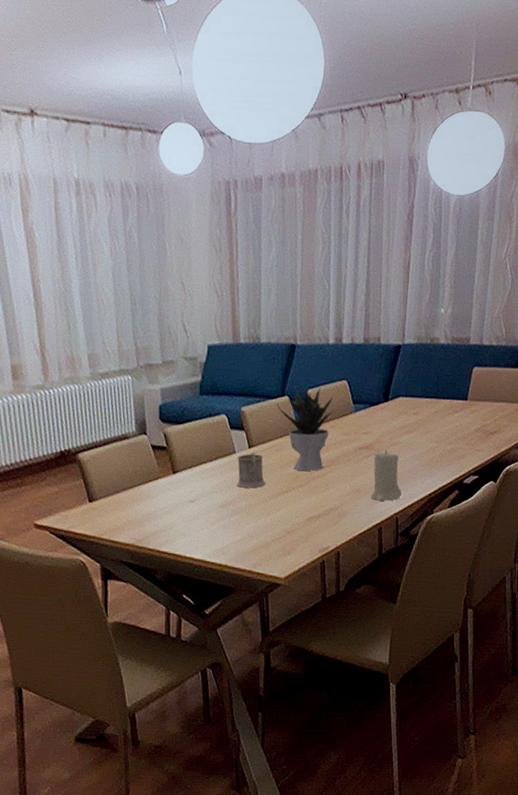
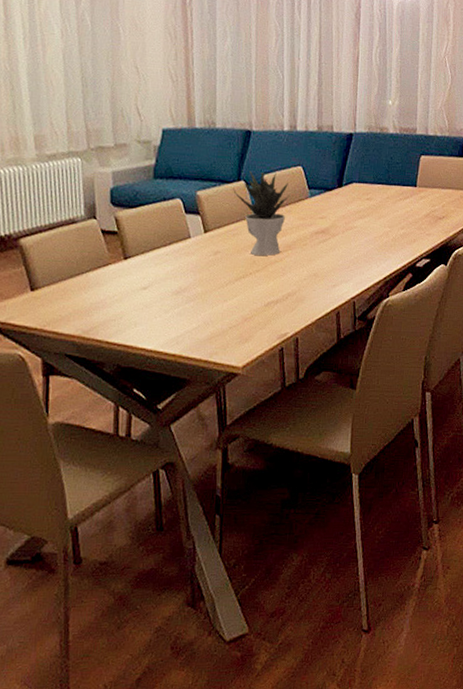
mug: present [237,452,266,488] -> none [192,237,222,274]
candle: present [370,450,402,502] -> none [327,235,358,286]

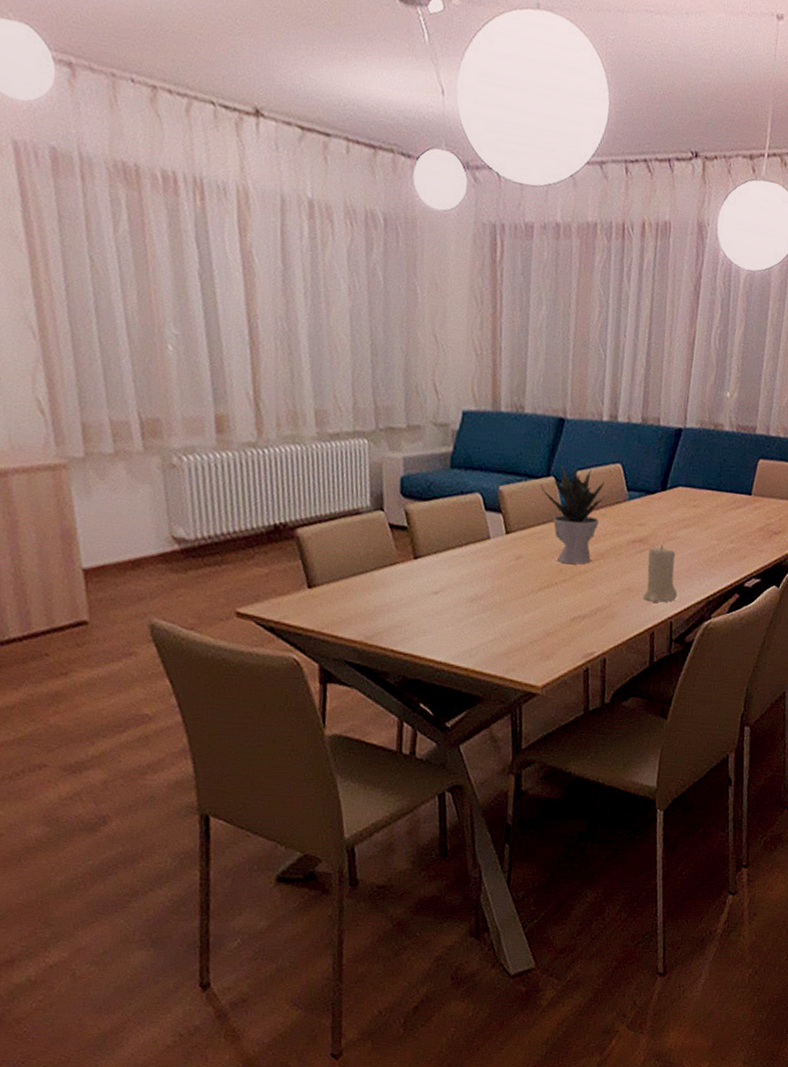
candle: none [327,235,358,286] -> present [643,545,677,603]

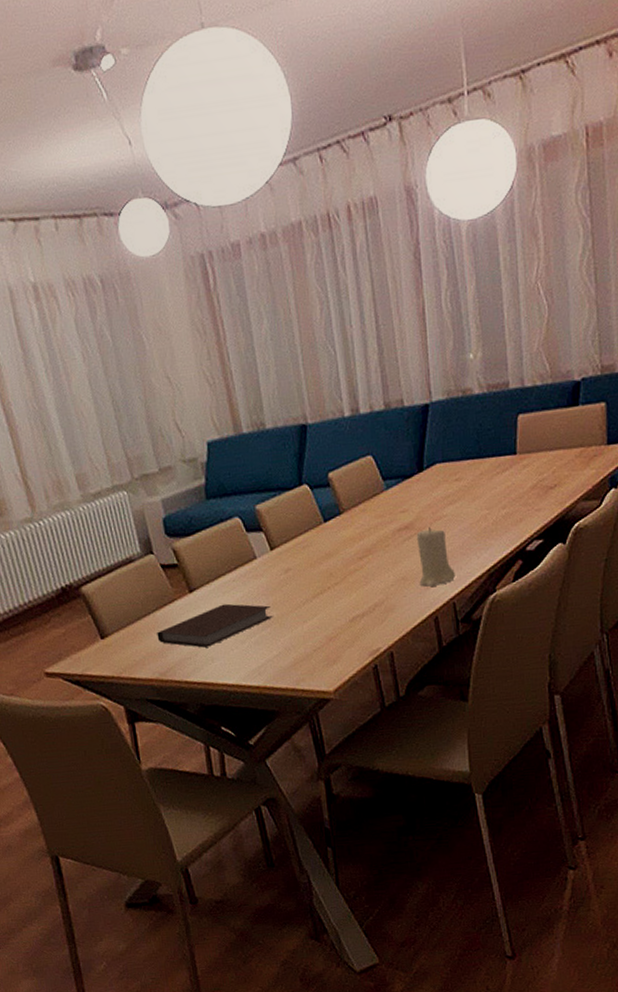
notebook: none [370,577,495,619] -> present [157,603,273,648]
potted plant: present [541,465,606,564] -> none [295,468,362,567]

